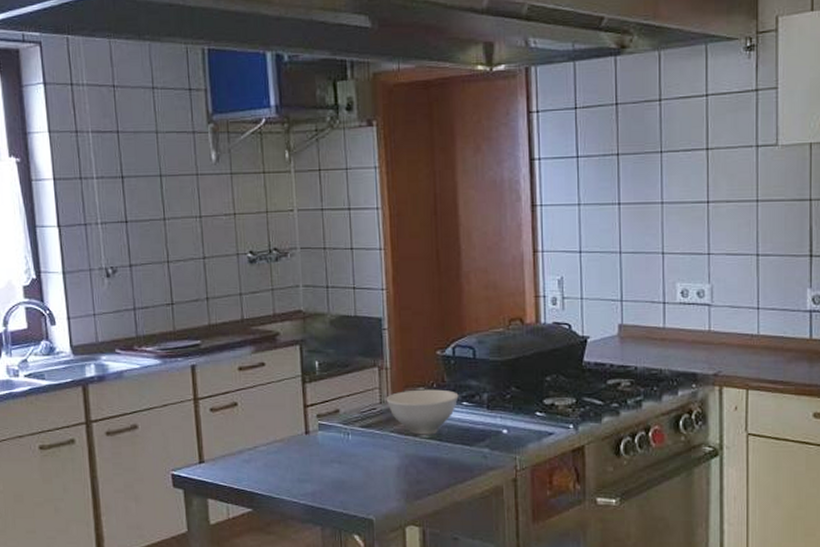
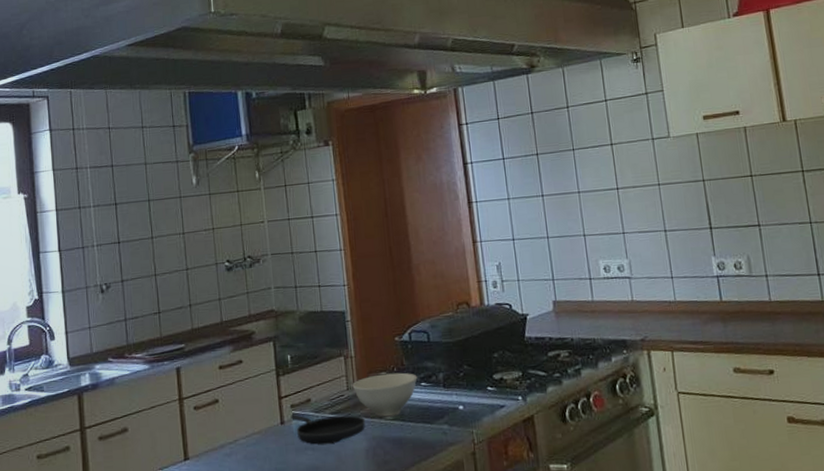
frying pan: none [316,425,398,457] -> present [290,414,365,444]

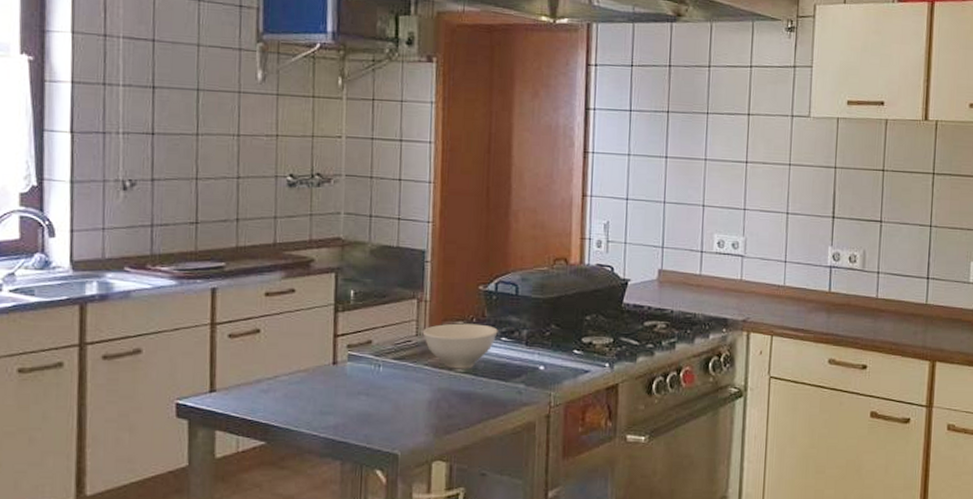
frying pan: present [290,414,365,444] -> none [345,355,432,389]

